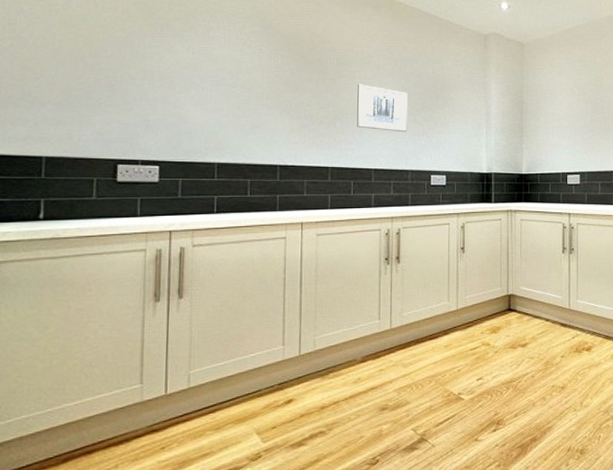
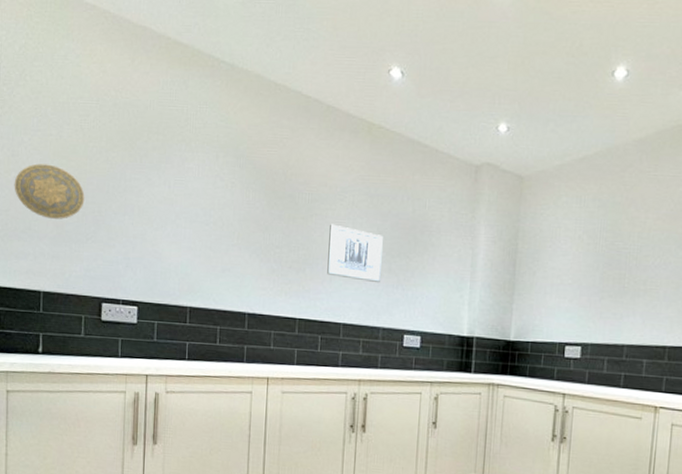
decorative plate: none [10,32,97,85] -> present [14,163,85,219]

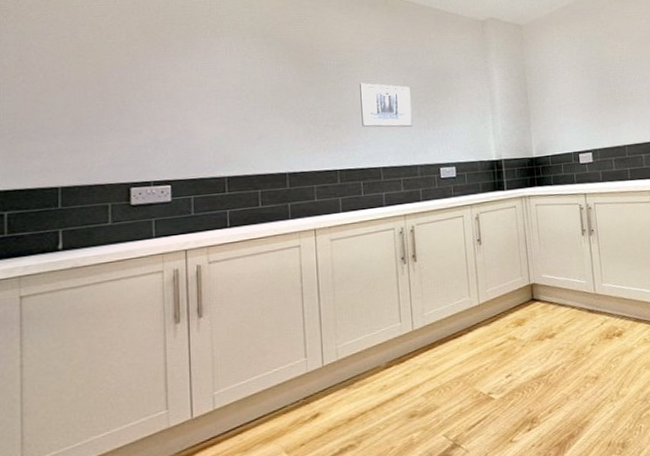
decorative plate: present [14,163,85,219] -> none [22,64,105,115]

